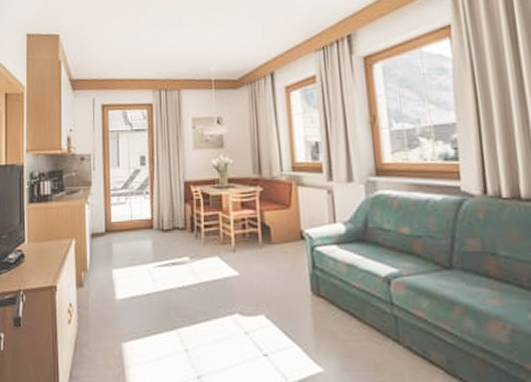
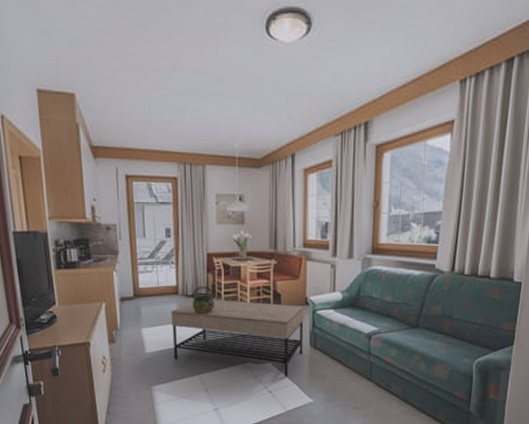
coffee table: none [144,234,304,334] -> present [170,300,304,376]
ceramic pot: none [168,218,194,252] -> present [191,286,215,314]

